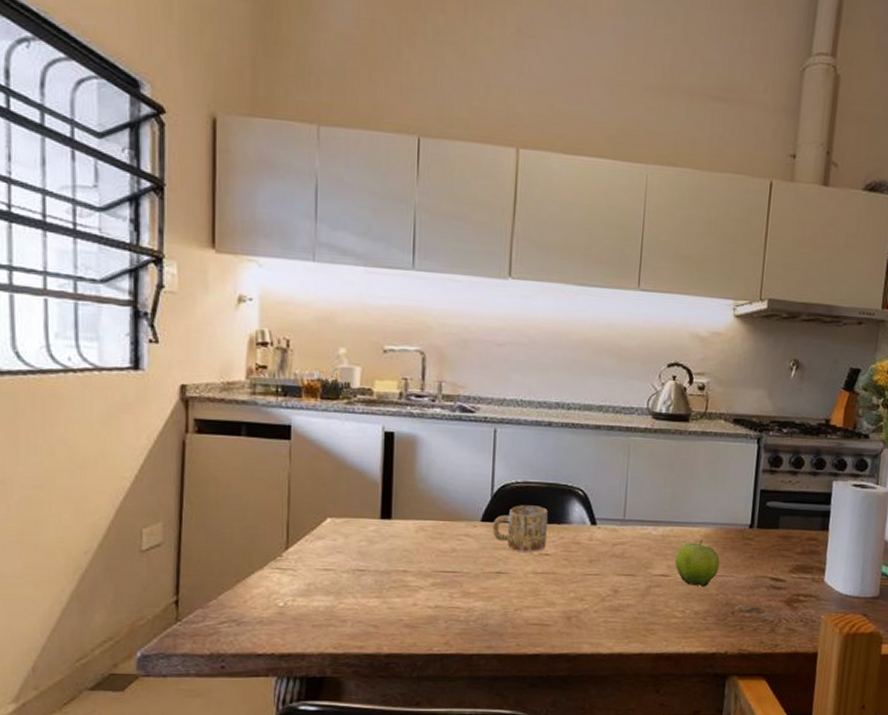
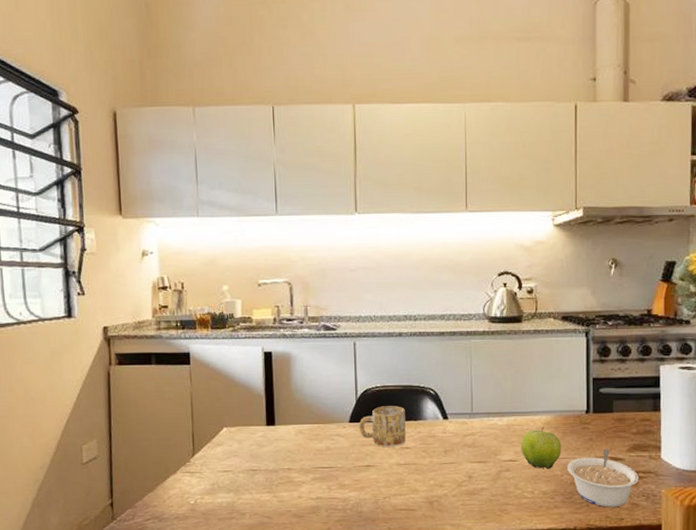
legume: none [724,568,799,632] -> present [567,449,639,508]

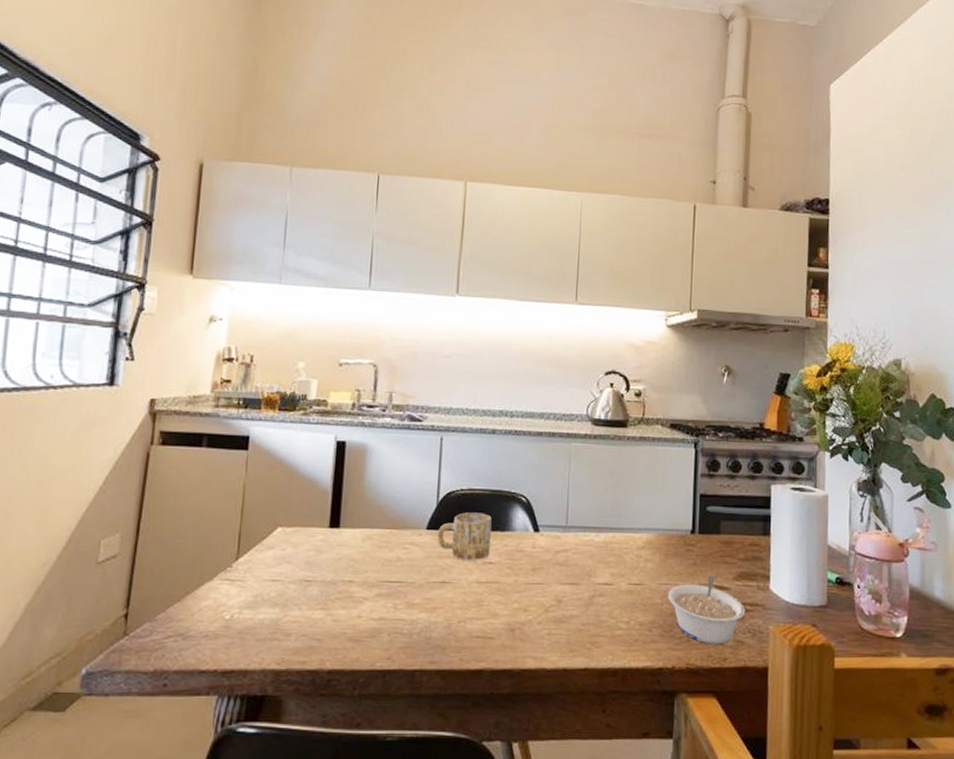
fruit: present [521,427,562,469] -> none [618,547,663,596]

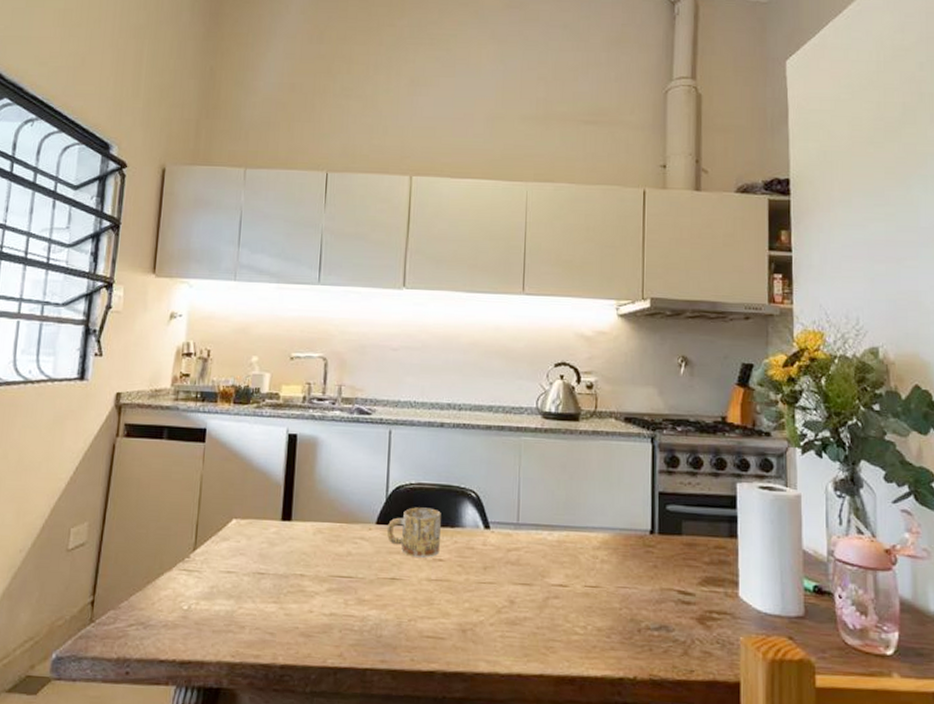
legume: present [668,576,745,645] -> none [627,580,712,655]

